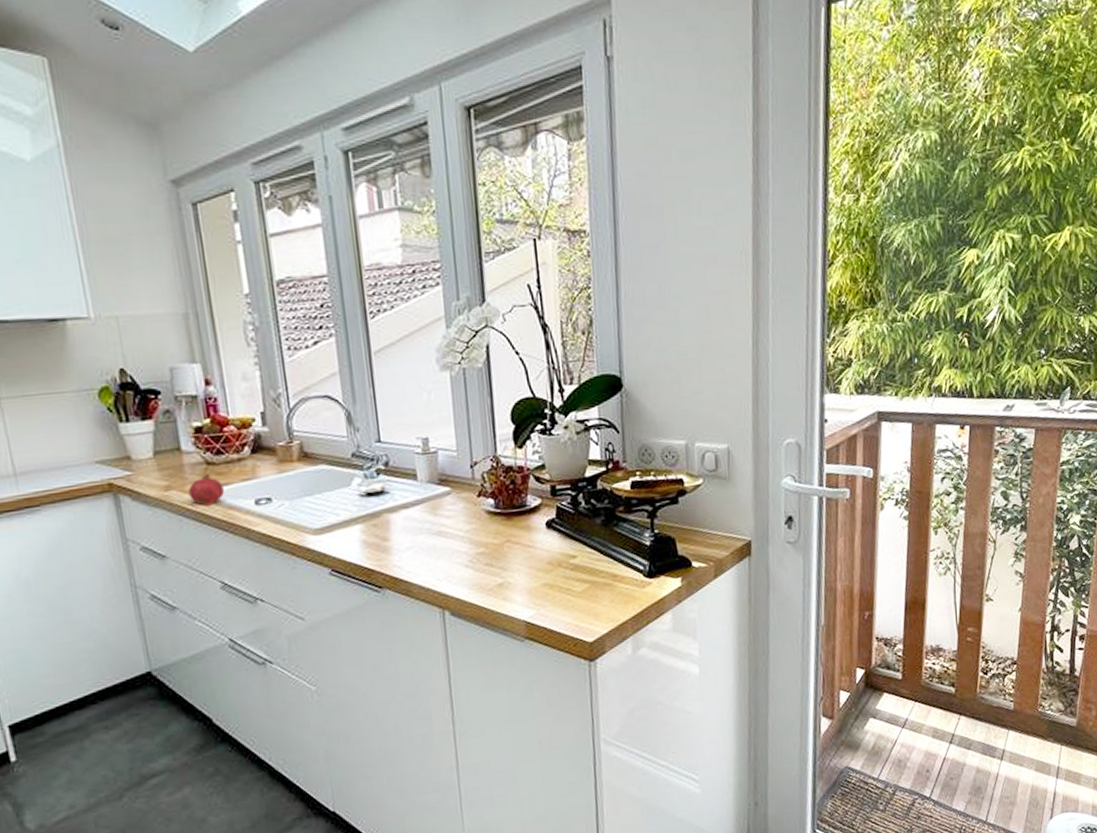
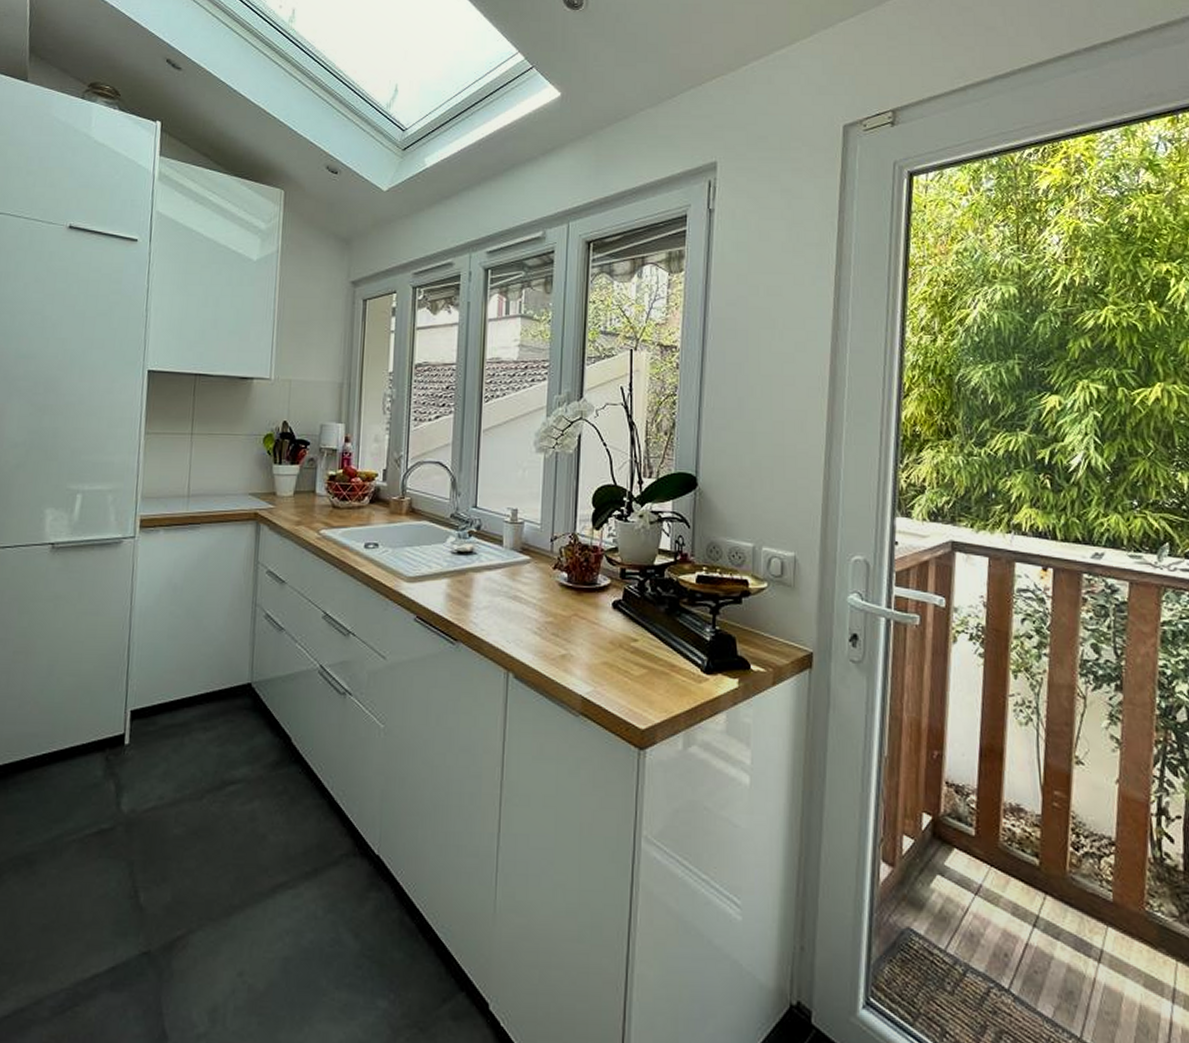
fruit: present [188,473,224,505] -> none [314,515,342,543]

